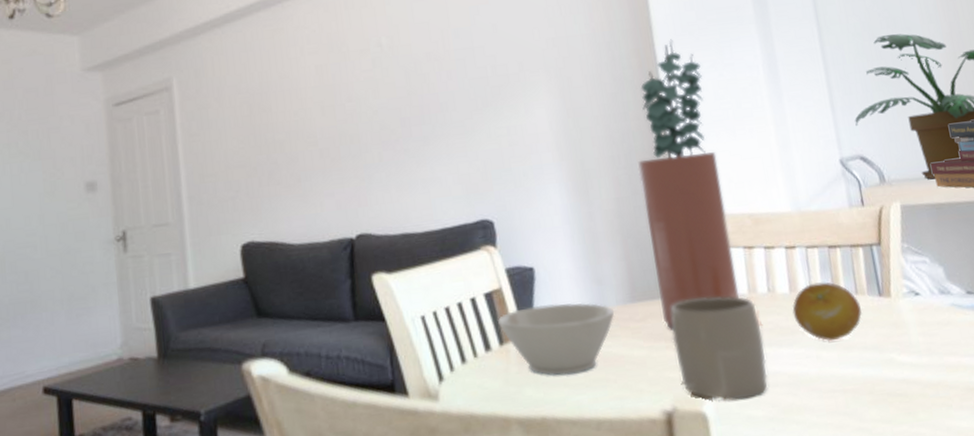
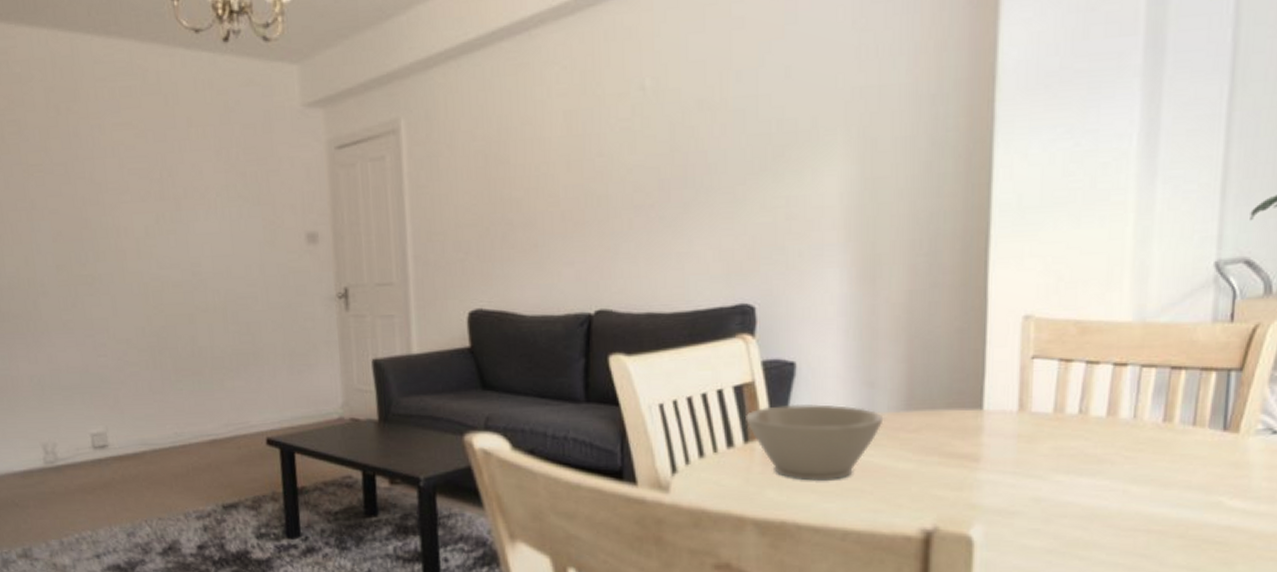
vase: present [638,39,740,331] -> none [941,94,1052,445]
mug: present [670,295,768,400] -> none [948,412,1061,526]
fruit: present [792,282,863,341] -> none [1105,408,1196,474]

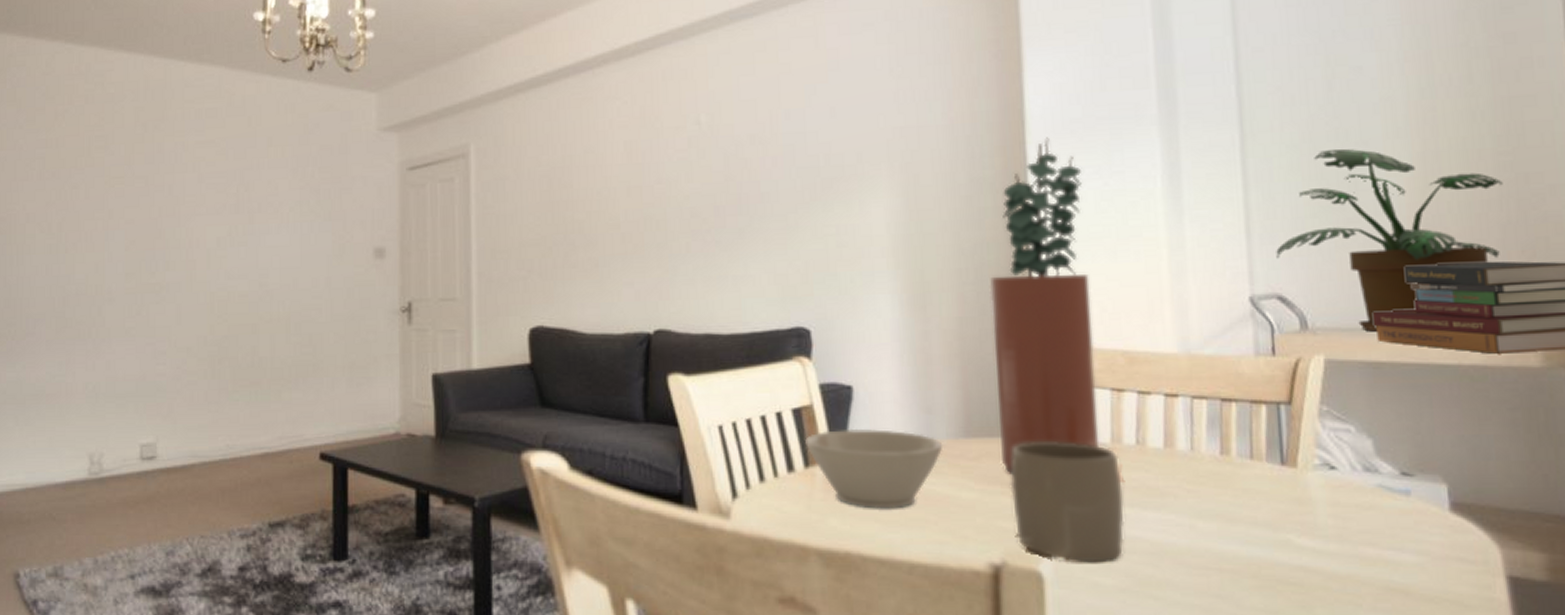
vase: none [941,94,1052,445] -> present [989,137,1100,475]
mug: none [948,412,1061,526] -> present [1010,441,1125,561]

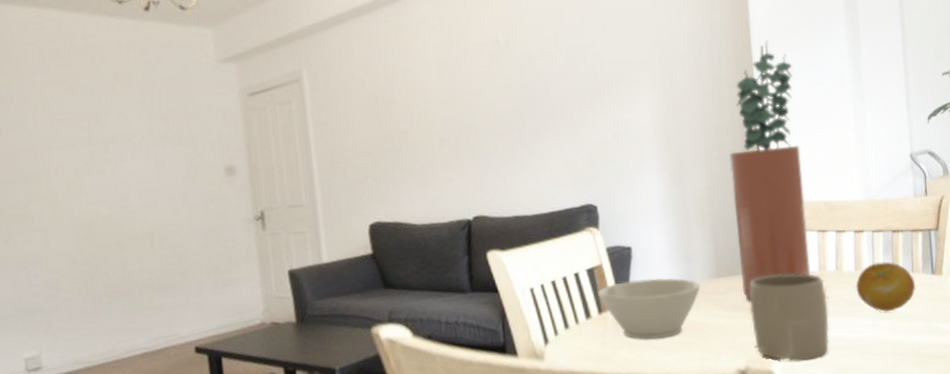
fruit: none [1165,440,1257,509] -> present [856,261,916,312]

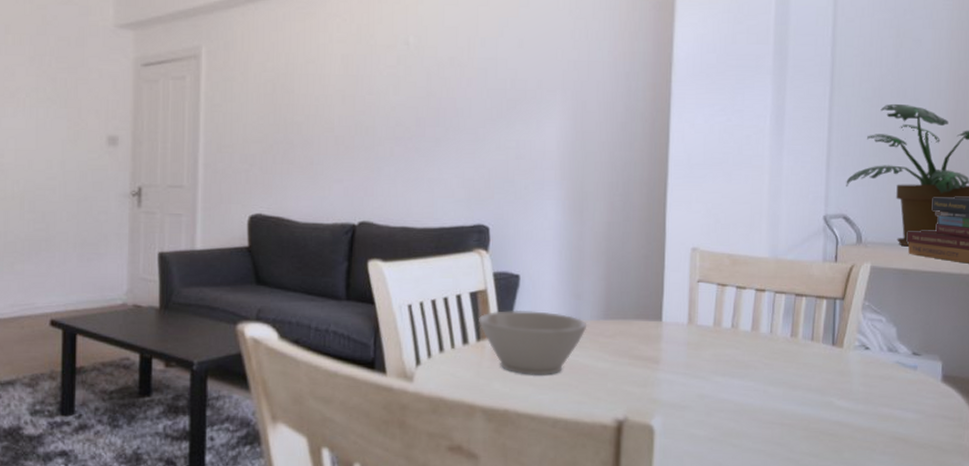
vase: present [729,40,811,302] -> none [631,78,711,349]
mug: present [749,273,830,361] -> none [635,324,719,418]
fruit: present [856,261,916,312] -> none [750,325,814,378]

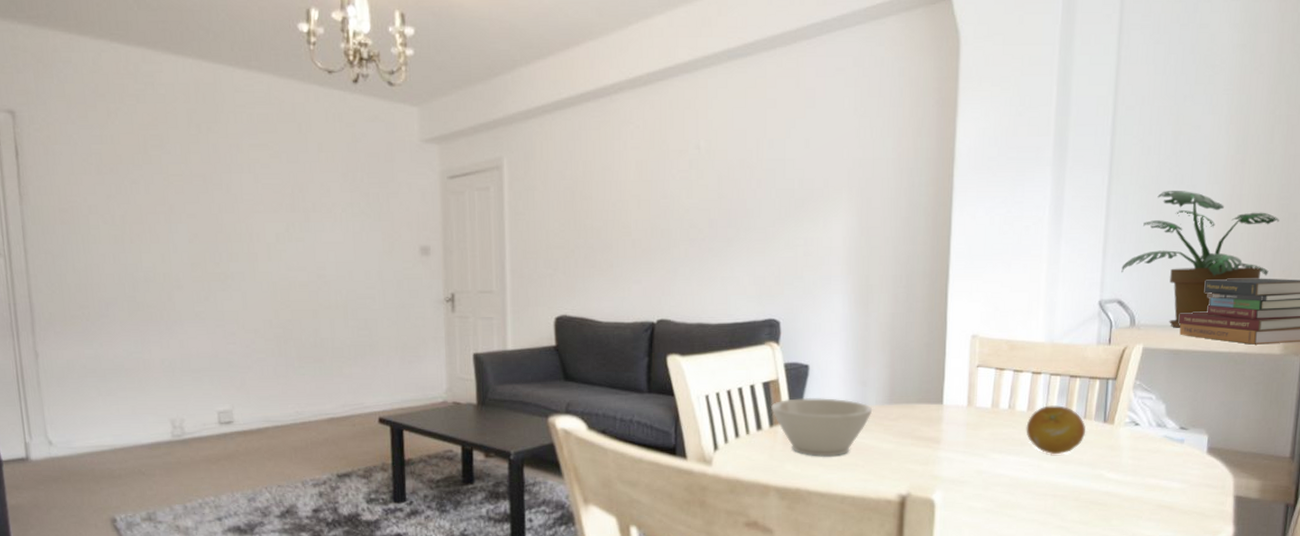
fruit: none [750,325,814,378] -> present [1026,405,1086,454]

